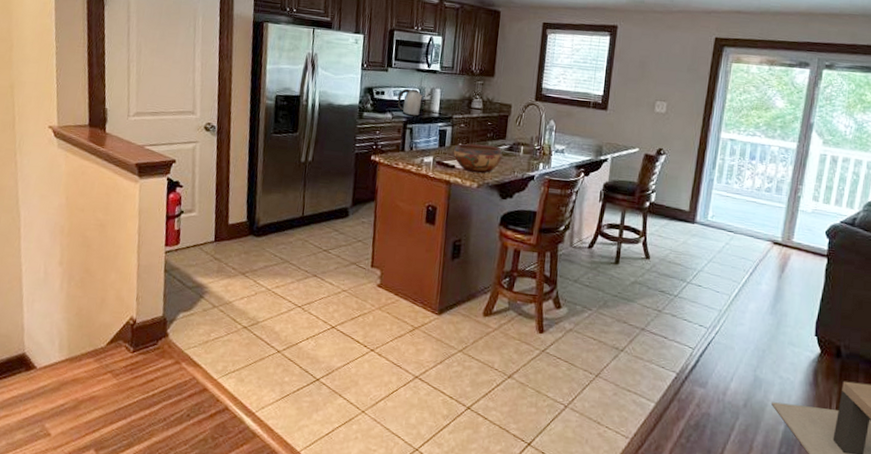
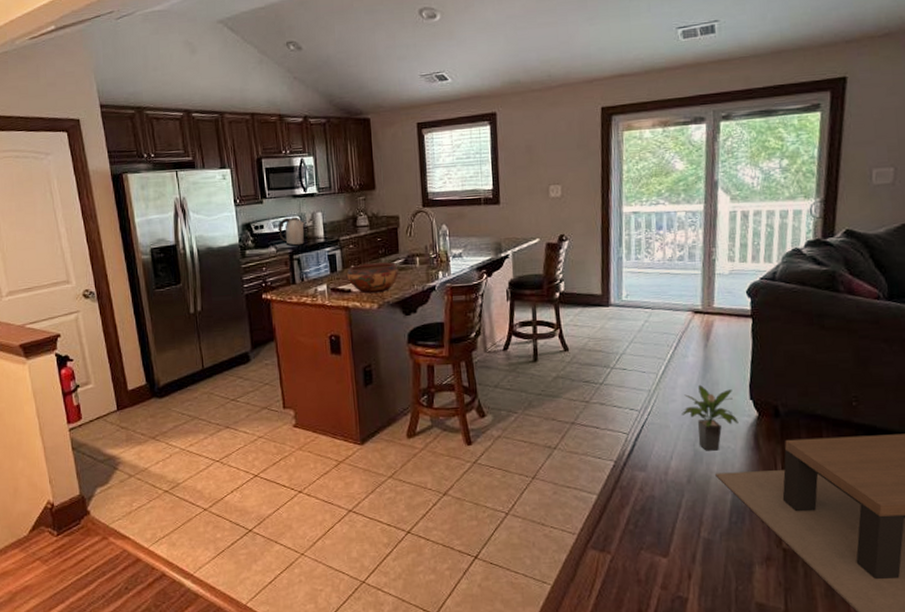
potted plant: none [748,313,801,380] -> present [681,384,739,451]

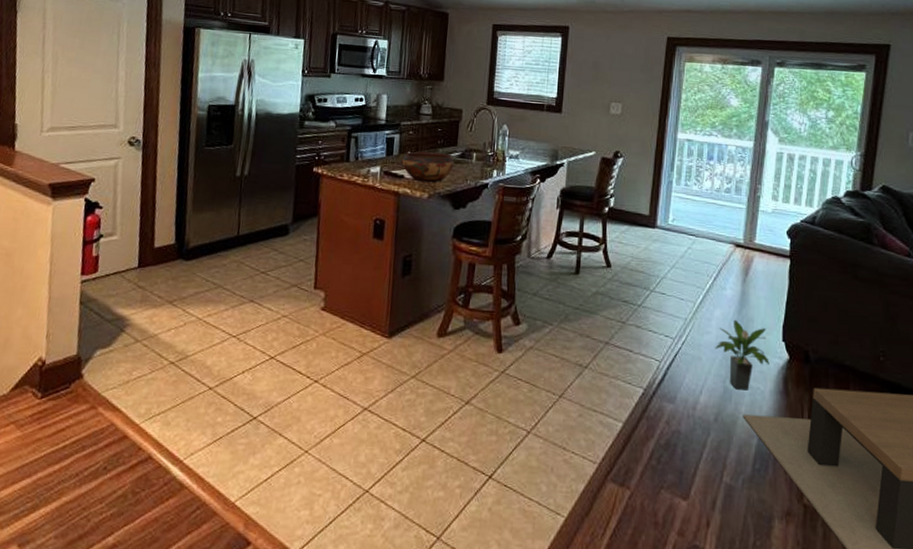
kettle: present [278,217,305,247] -> none [341,95,368,126]

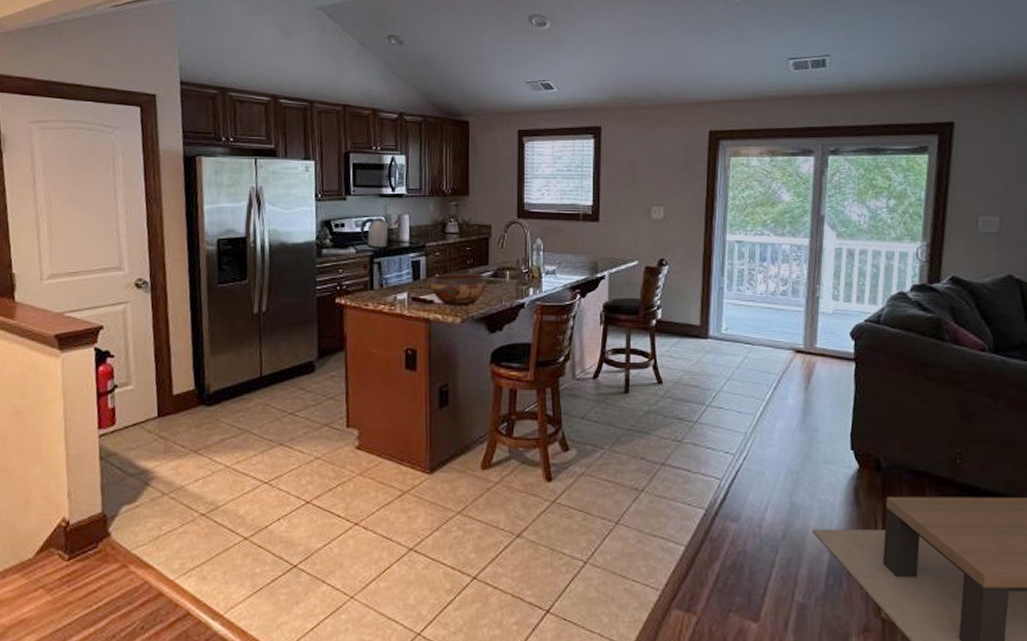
kettle: none [341,95,368,126] -> present [360,217,389,250]
potted plant: present [715,319,770,391] -> none [779,430,838,504]

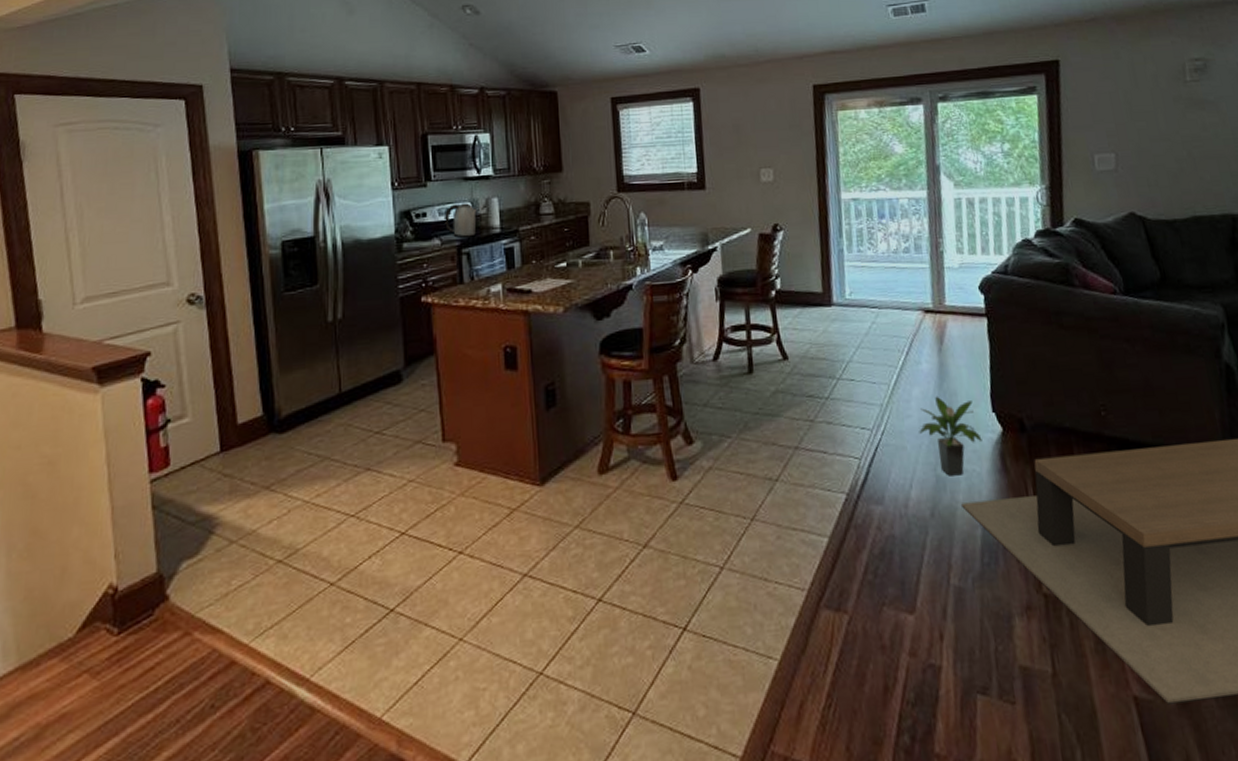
decorative bowl: present [431,273,487,306] -> none [527,256,589,294]
potted plant: none [779,430,838,504] -> present [919,396,983,476]

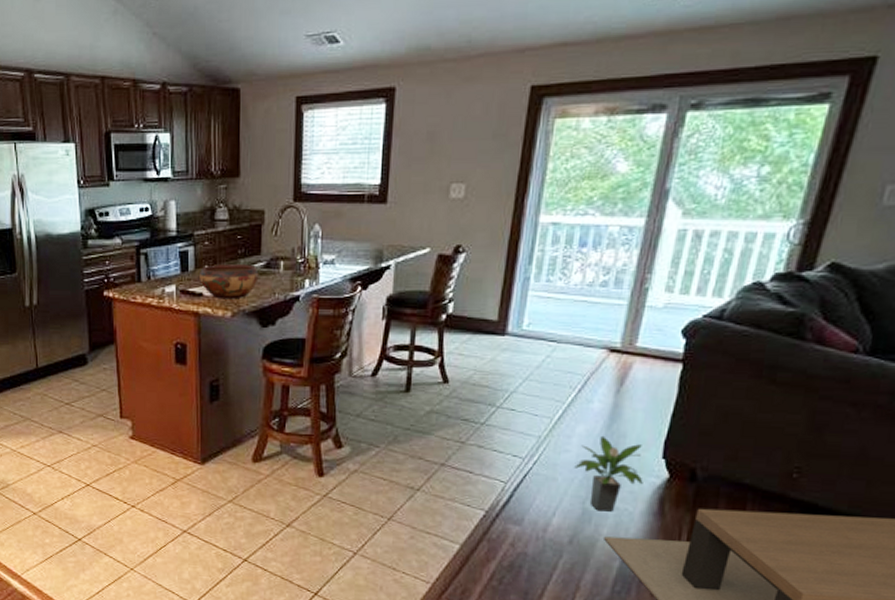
kettle: present [445,203,477,239] -> none [125,204,155,240]
decorative bowl: none [527,256,589,294] -> present [200,264,259,300]

